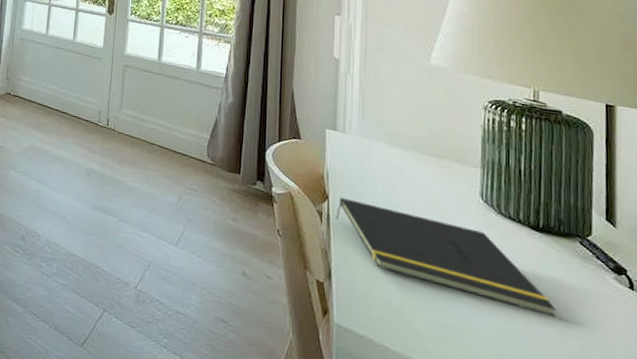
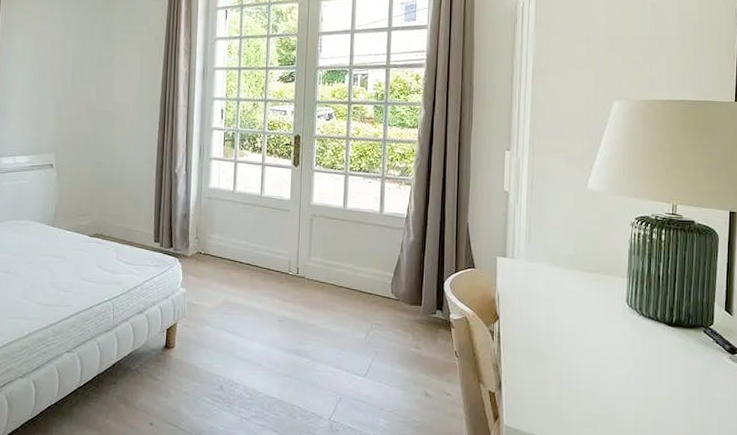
notepad: present [336,197,557,317] -> none [505,316,684,395]

